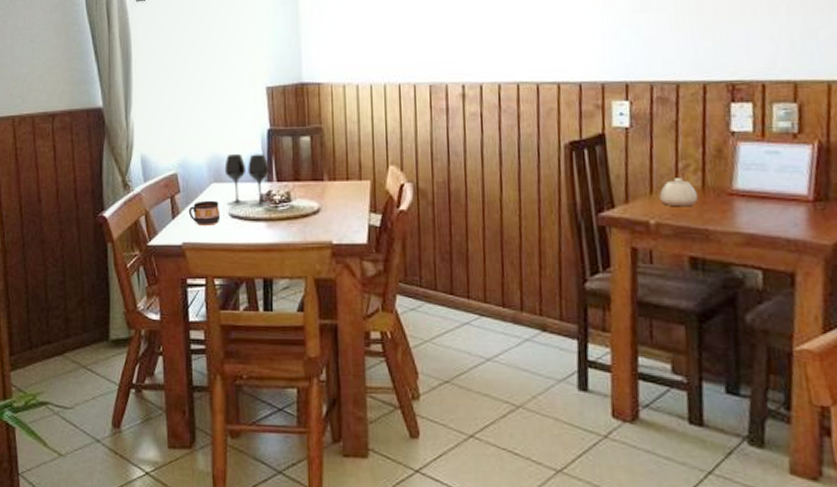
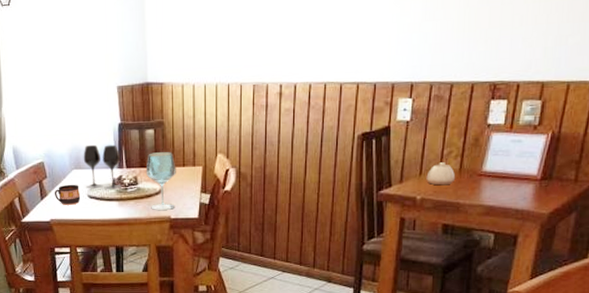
wine glass: none [300,163,338,235] -> present [145,152,176,211]

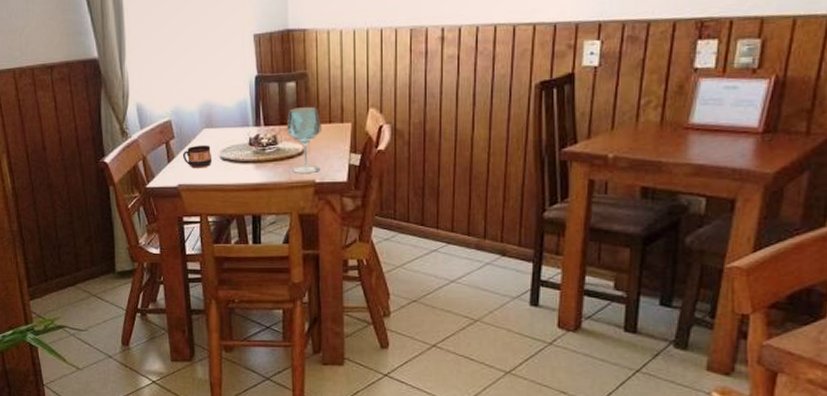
wine glass: present [83,144,123,190] -> none [215,99,260,151]
sugar bowl: present [426,162,456,186] -> none [619,114,656,142]

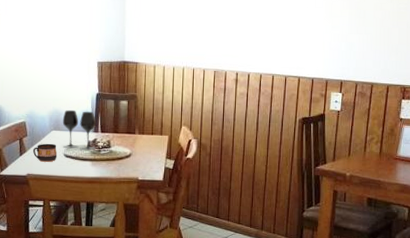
wine glass: none [215,99,260,151] -> present [62,110,97,151]
wine glass: present [286,107,321,174] -> none [118,121,146,173]

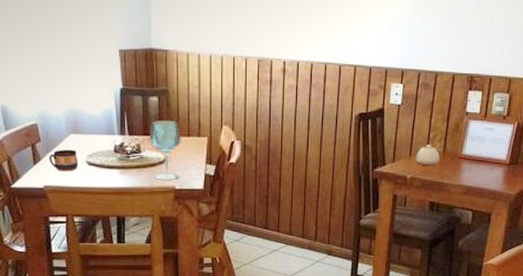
wine glass: present [62,110,97,151] -> none [81,109,125,157]
wine glass: none [118,121,146,173] -> present [149,121,181,181]
sugar bowl: none [354,146,377,166] -> present [415,145,440,166]

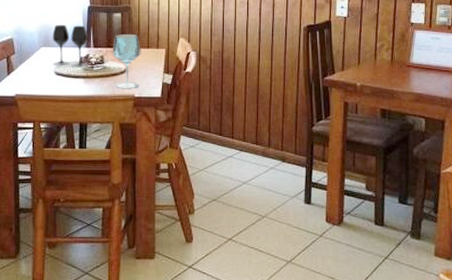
cup: present [48,149,79,171] -> none [21,61,48,81]
wine glass: none [81,109,125,157] -> present [52,25,89,68]
sugar bowl: present [415,145,440,166] -> none [364,54,389,74]

